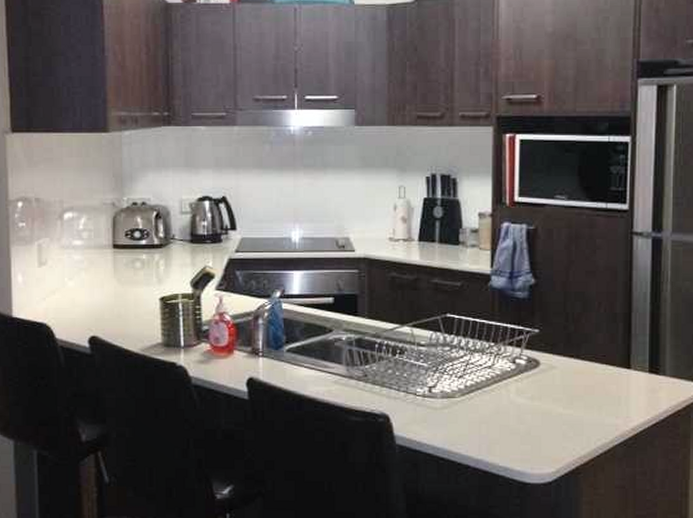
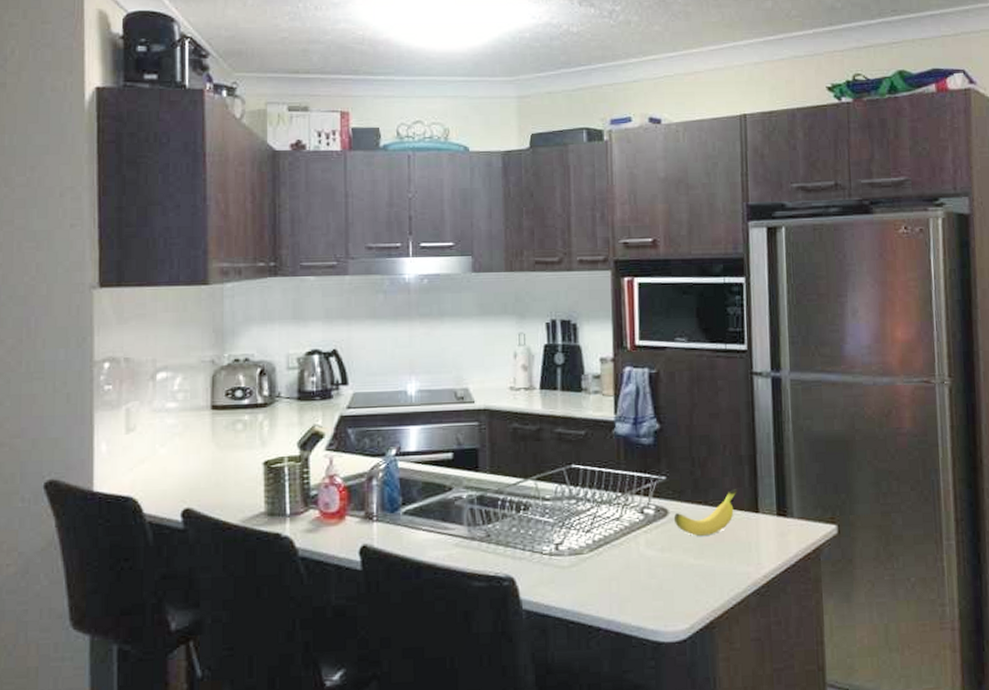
banana: none [544,345,610,387] -> present [673,489,737,536]

